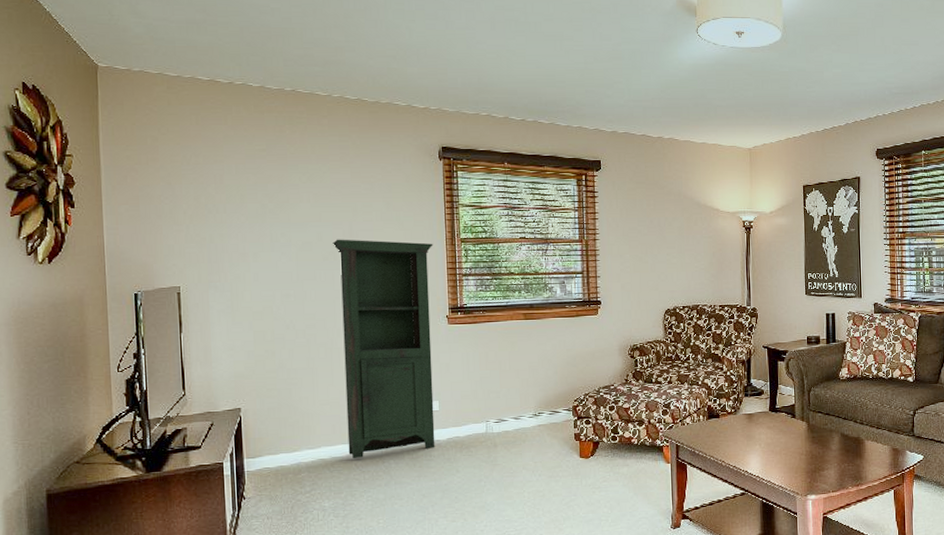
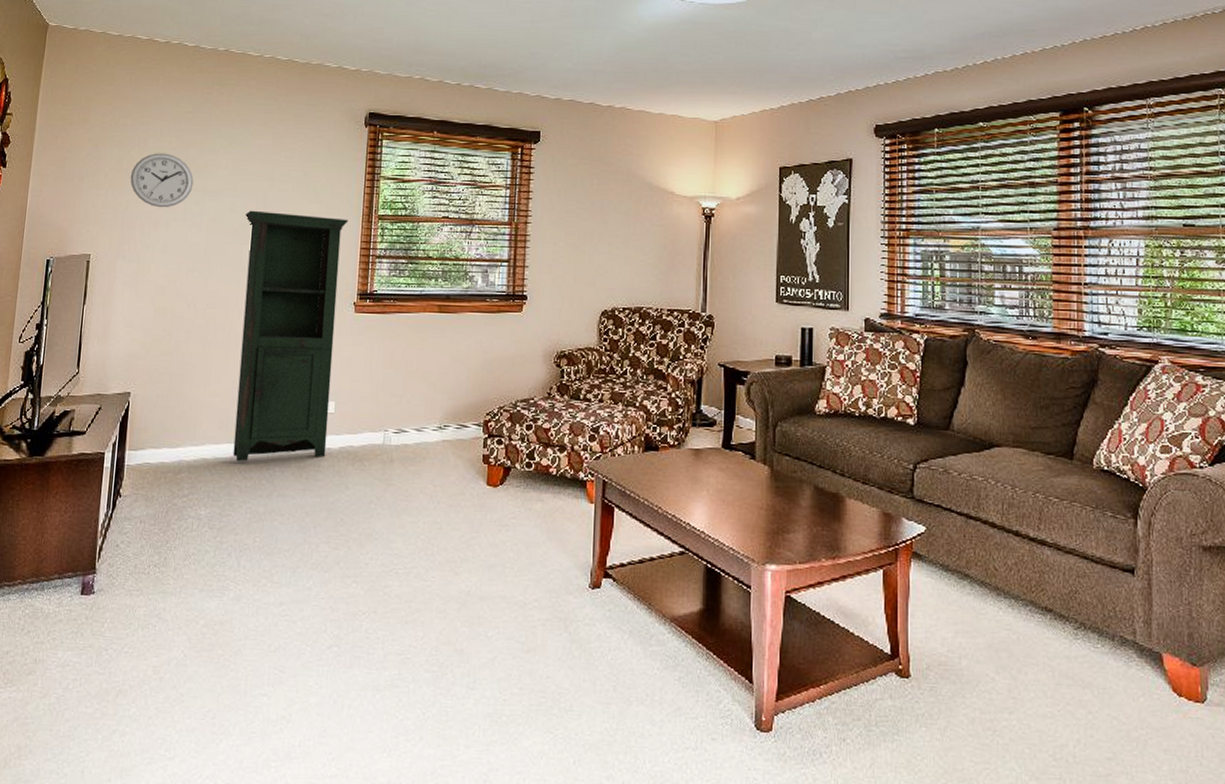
wall clock: none [210,189,277,241] -> present [130,153,194,208]

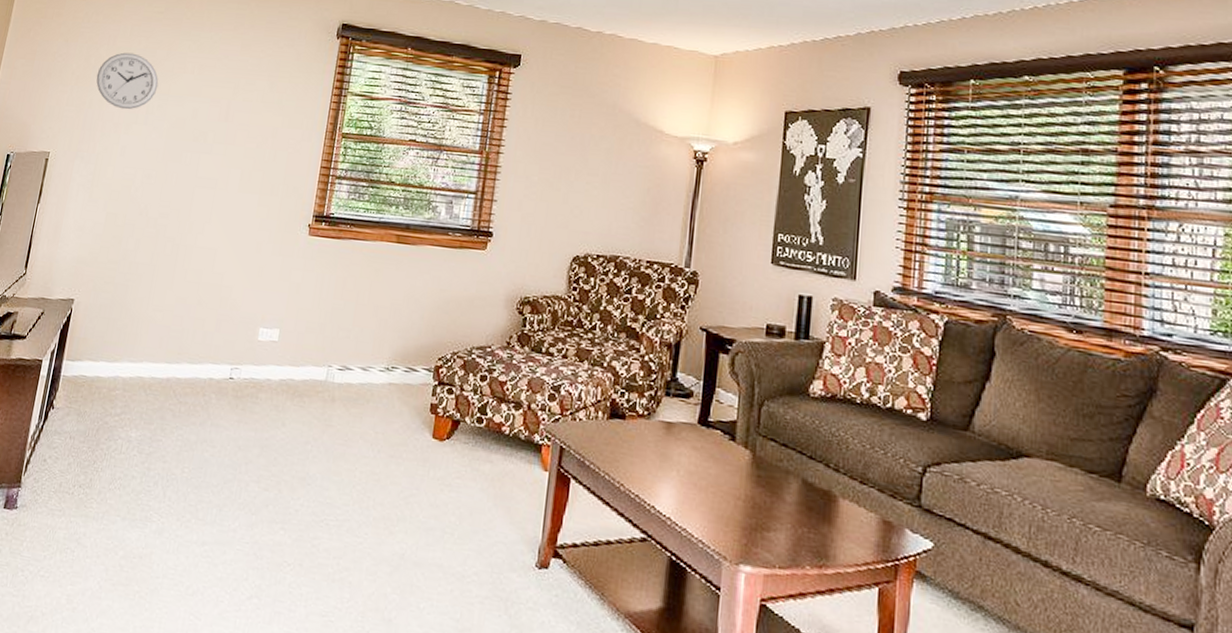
cabinet: present [233,210,349,461] -> none [169,118,311,389]

